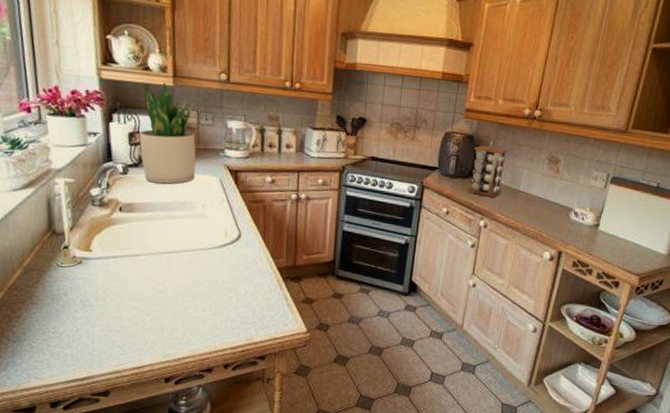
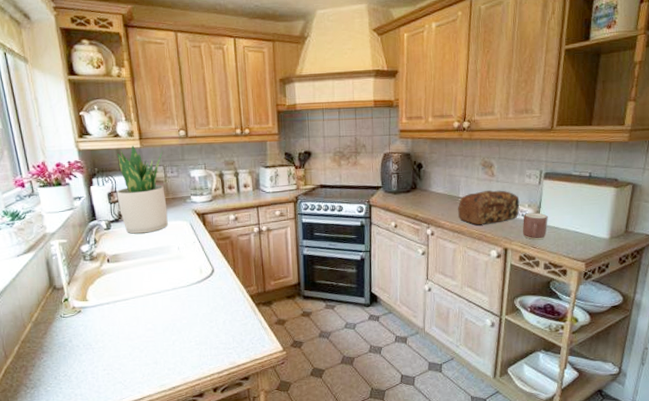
spice rack: present [467,140,509,197] -> none [411,155,445,207]
bread loaf: none [515,187,582,224] -> present [457,190,520,226]
mug: none [579,217,609,247] -> present [522,213,548,240]

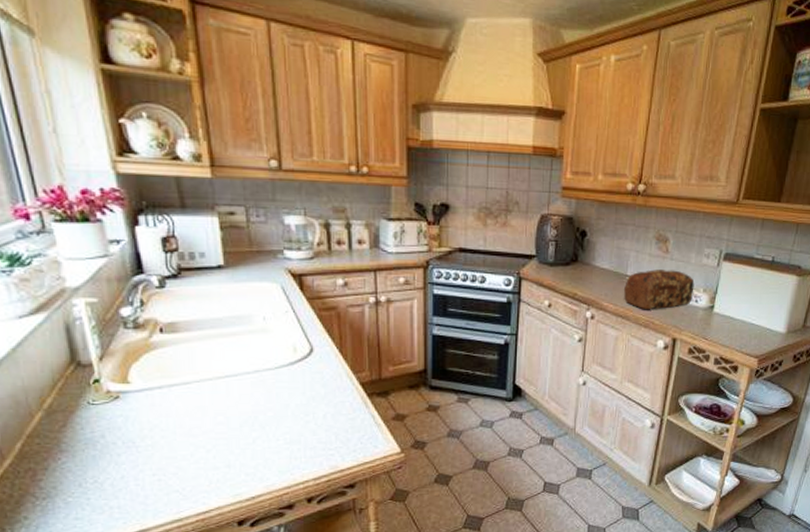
planter: present [116,145,168,234] -> none [175,174,250,296]
mug: present [522,213,548,240] -> none [694,299,724,331]

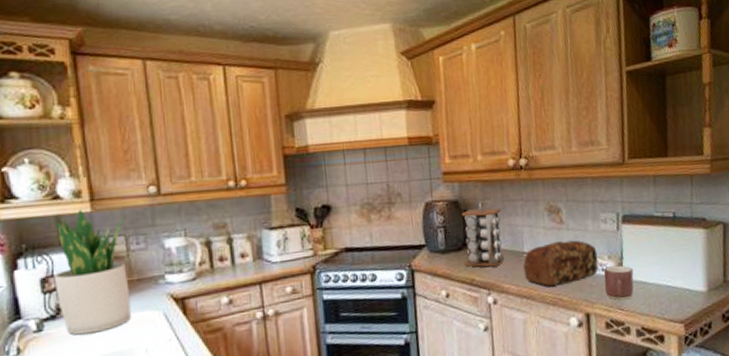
planter: none [175,174,250,296] -> present [54,209,131,335]
spice rack: none [570,221,613,285] -> present [461,201,505,268]
mug: none [694,299,724,331] -> present [603,265,634,301]

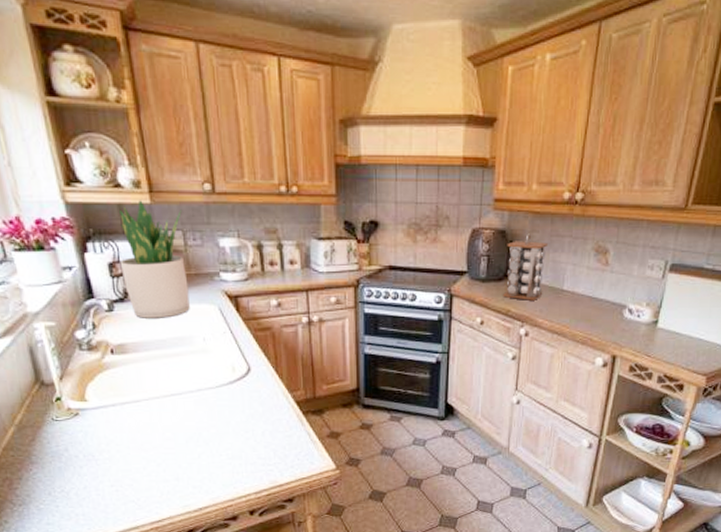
bread loaf: present [523,240,598,287] -> none [559,283,637,326]
mug: present [603,265,634,301] -> none [636,313,669,347]

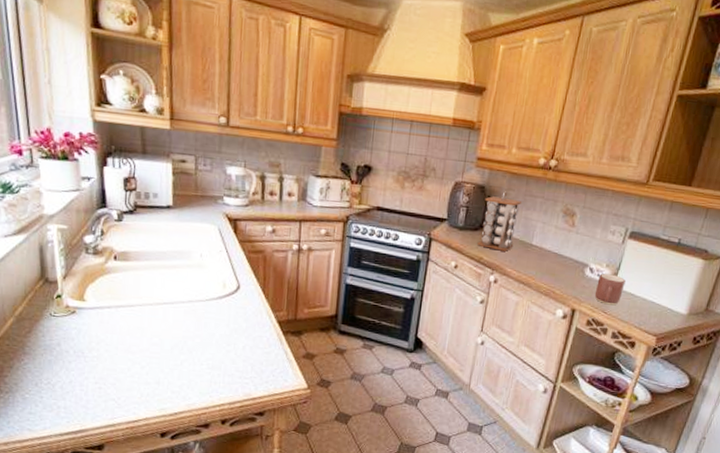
planter: present [120,200,190,318] -> none [134,125,197,233]
mug: none [636,313,669,347] -> present [594,273,626,306]

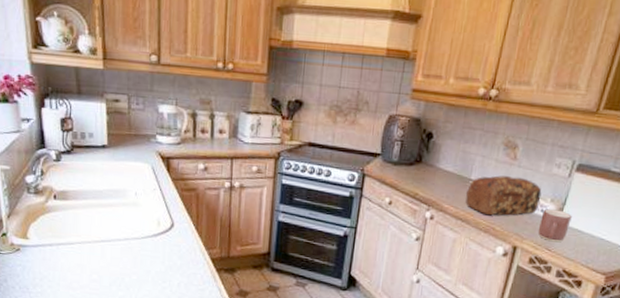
spice rack: present [477,191,523,251] -> none [412,124,460,187]
bread loaf: none [527,241,598,280] -> present [465,175,542,216]

